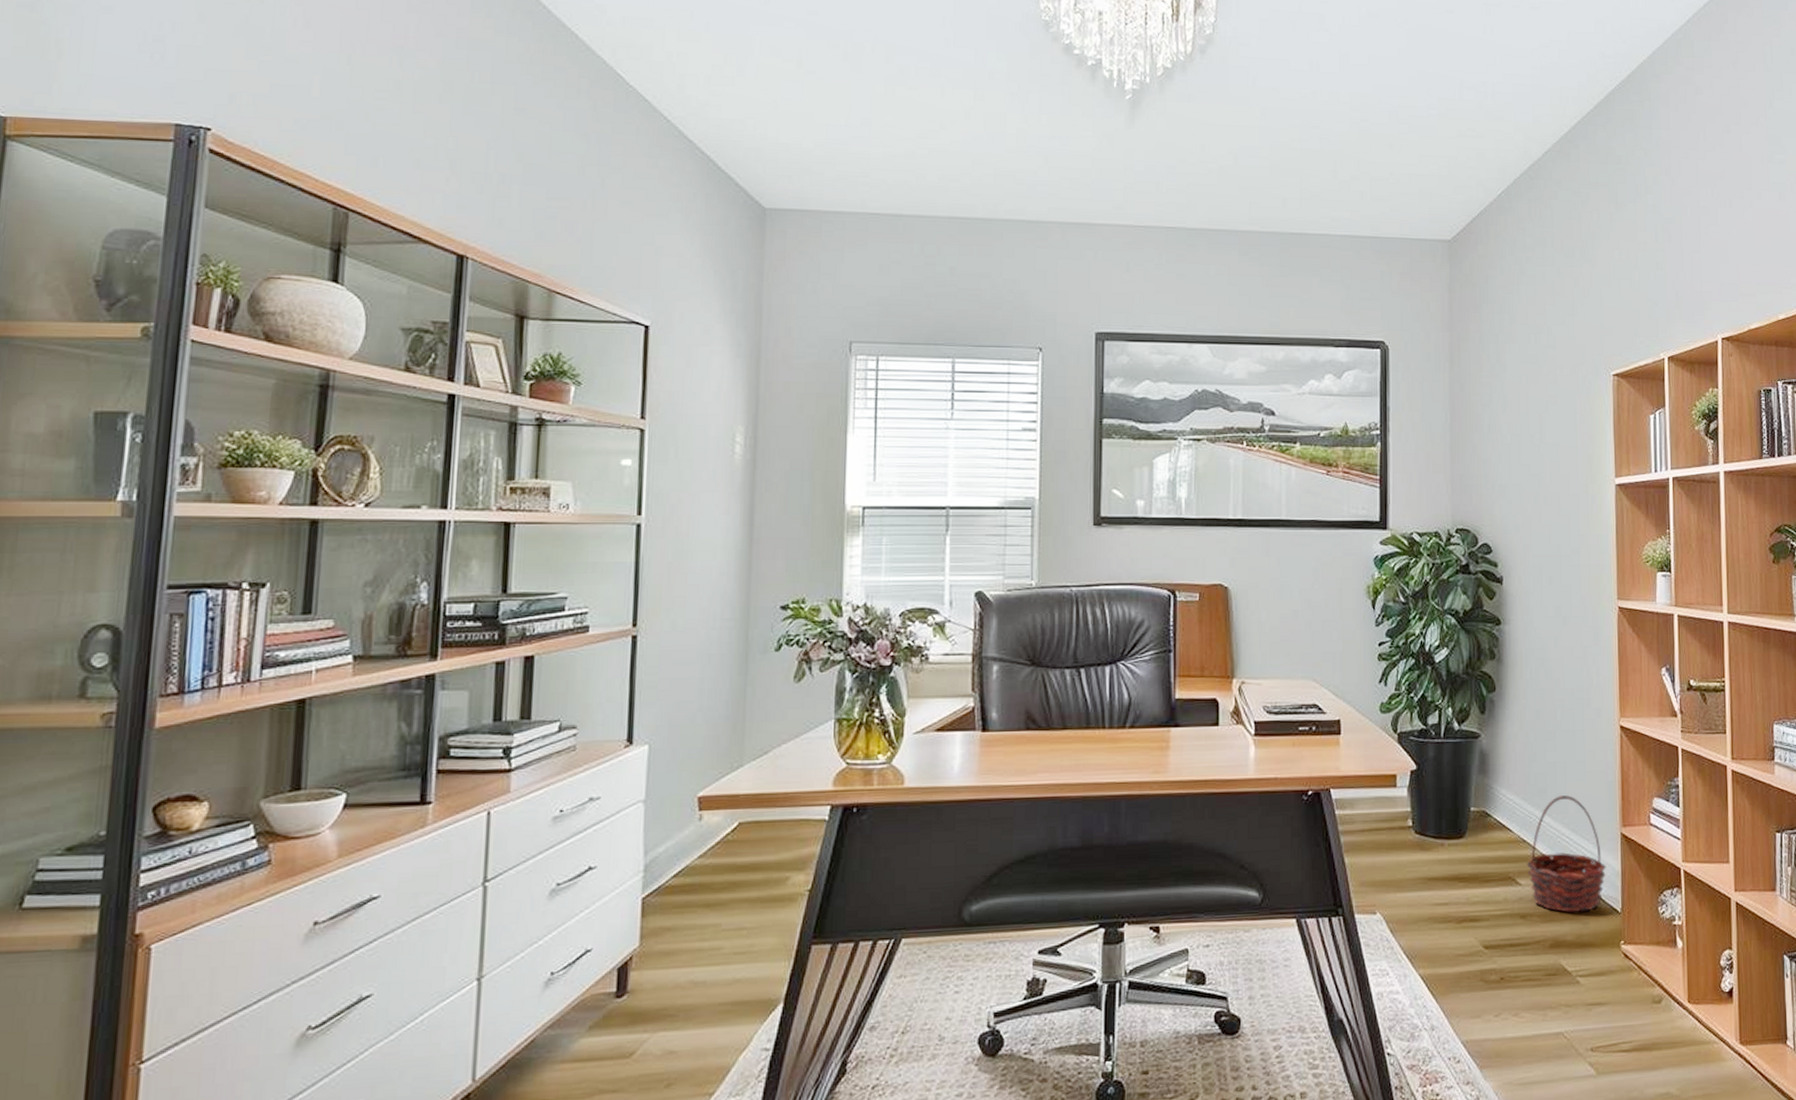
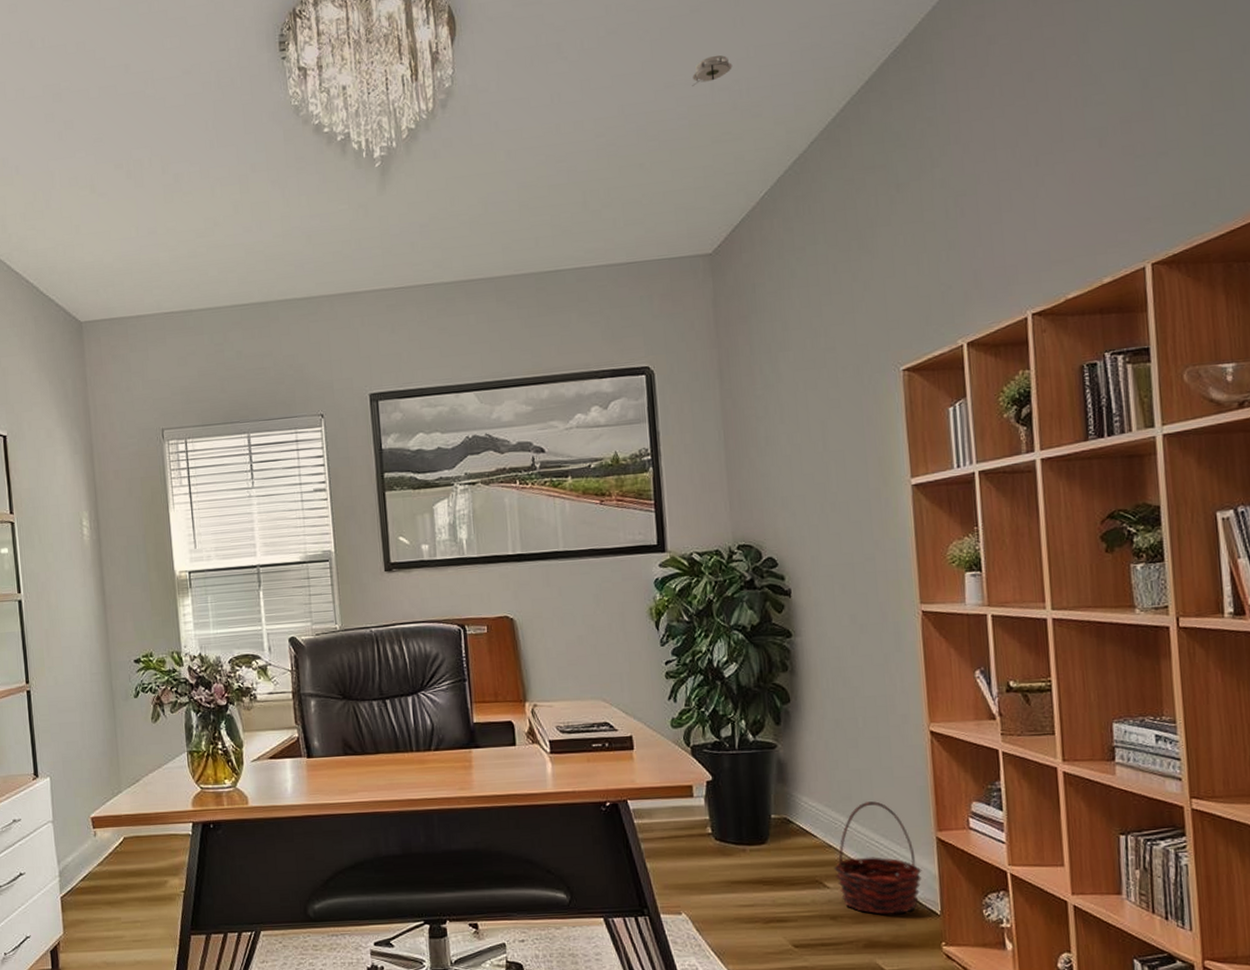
smoke detector: none [1443,55,1481,80] -> present [692,55,733,86]

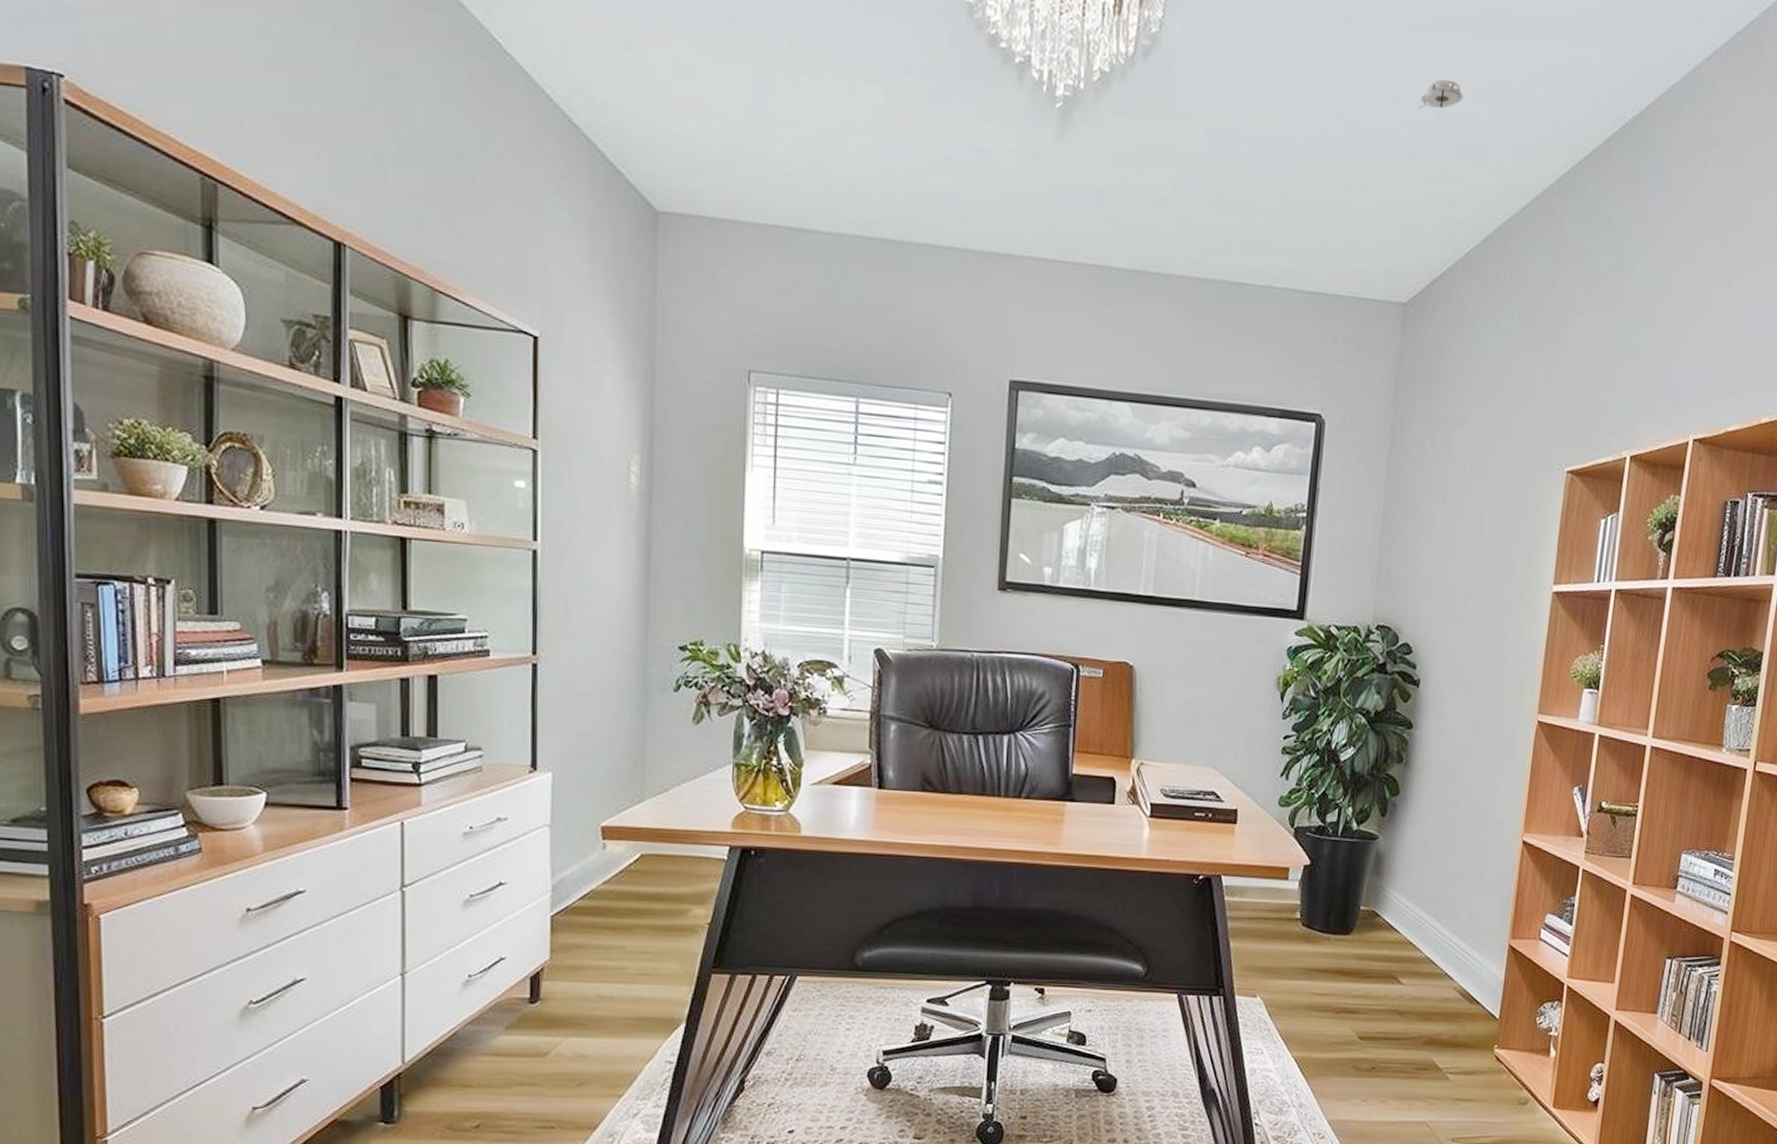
basket: present [833,801,922,915] -> none [1410,903,1490,1015]

